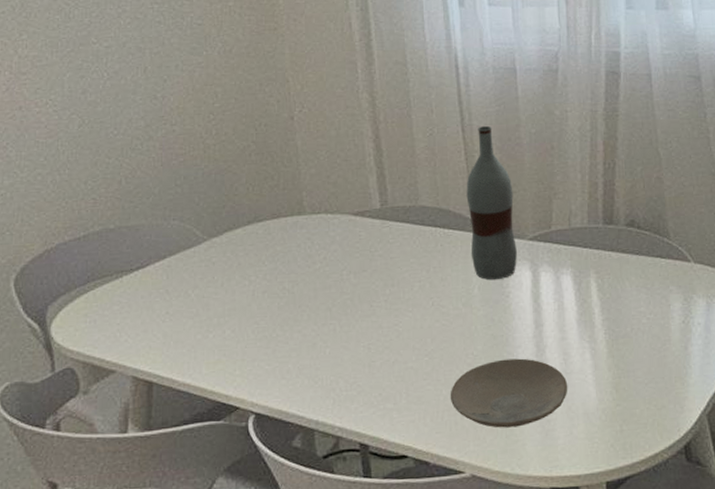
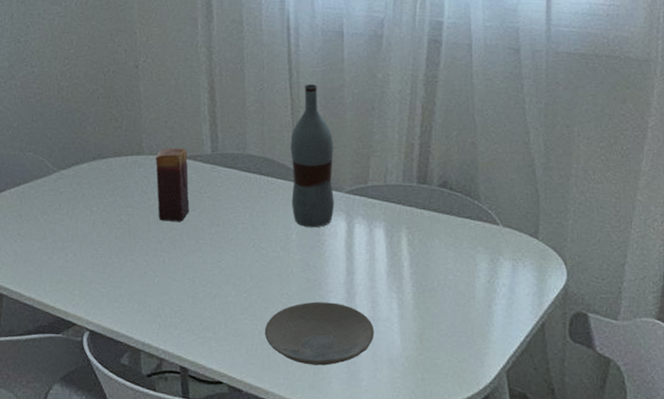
candle: none [319,204,360,286] -> present [156,147,190,222]

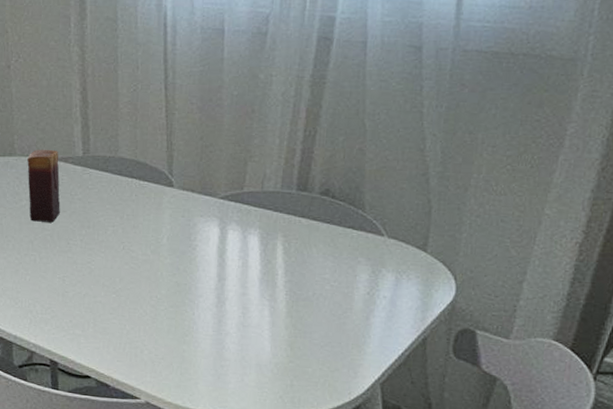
plate: present [264,302,375,366] -> none [132,305,244,367]
bottle: present [290,83,335,228] -> none [163,84,210,233]

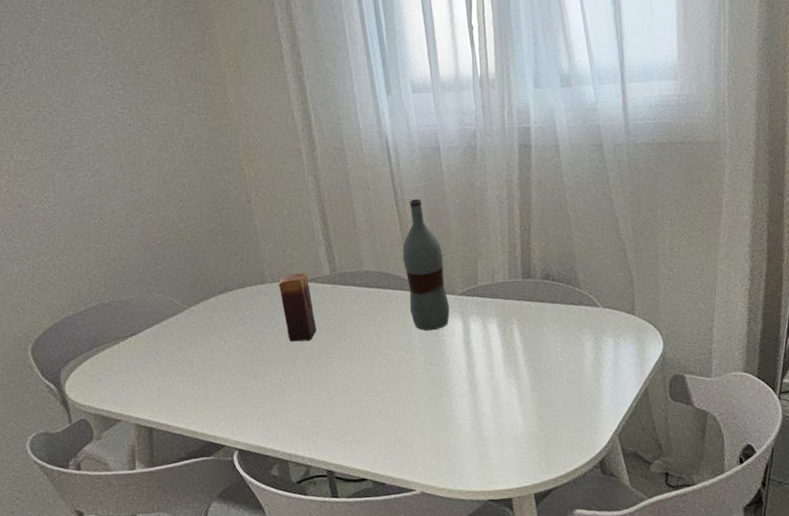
bottle: none [163,84,210,233] -> present [402,198,450,331]

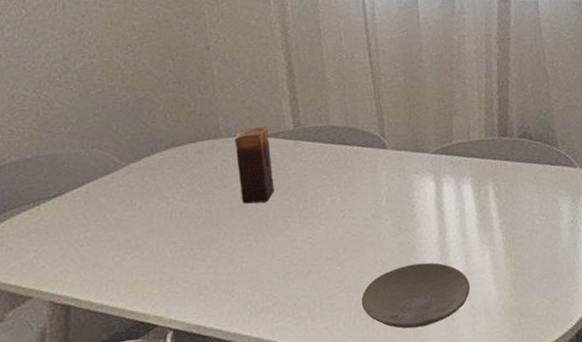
plate: none [399,395,499,453] -> present [361,262,471,329]
bottle: present [402,198,450,331] -> none [373,50,422,192]

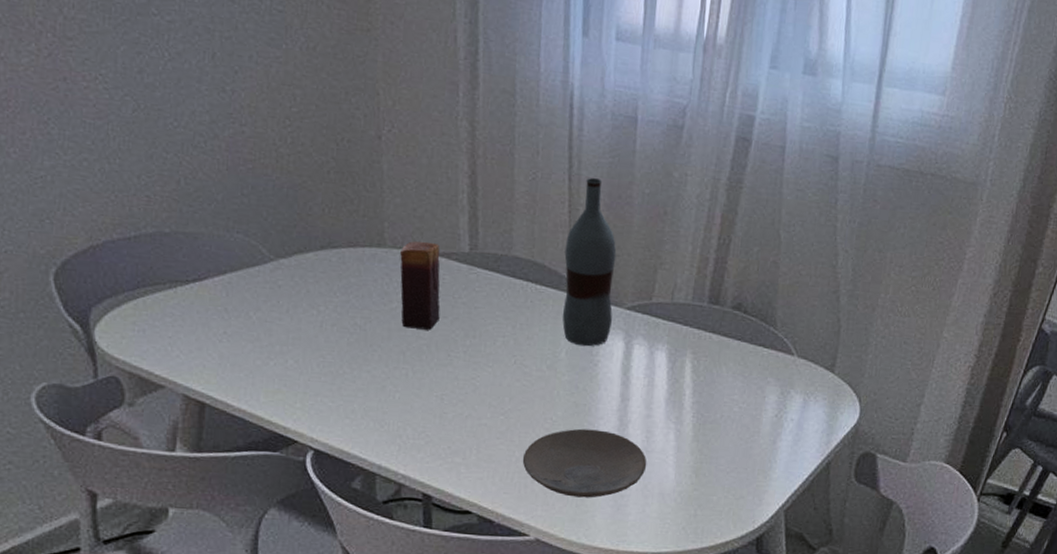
bottle: none [373,50,422,192] -> present [562,177,617,347]

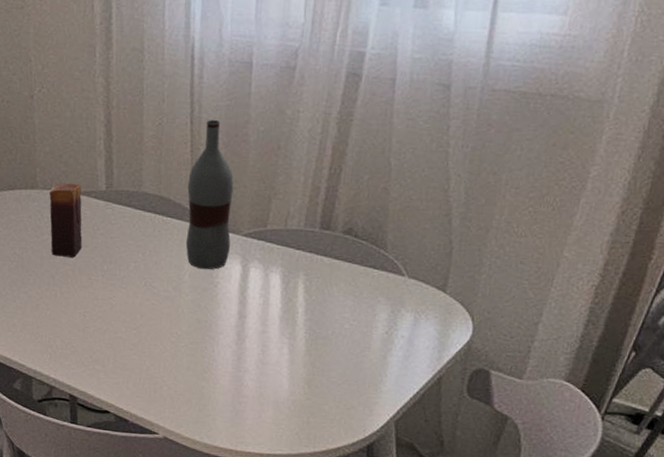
plate: present [522,428,647,498] -> none [152,342,263,404]

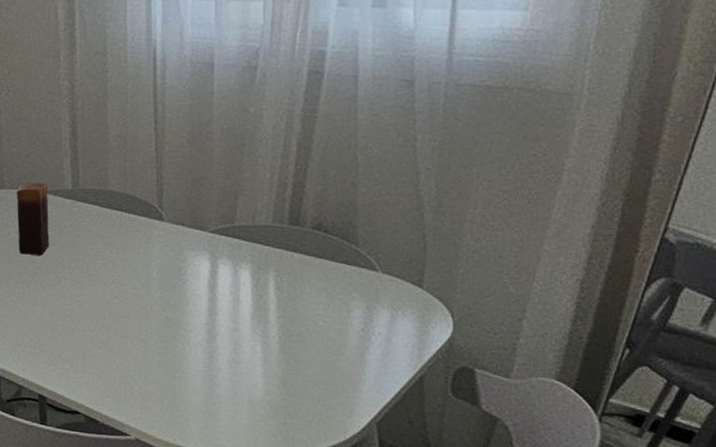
bottle: present [185,119,234,270] -> none [152,118,200,267]

